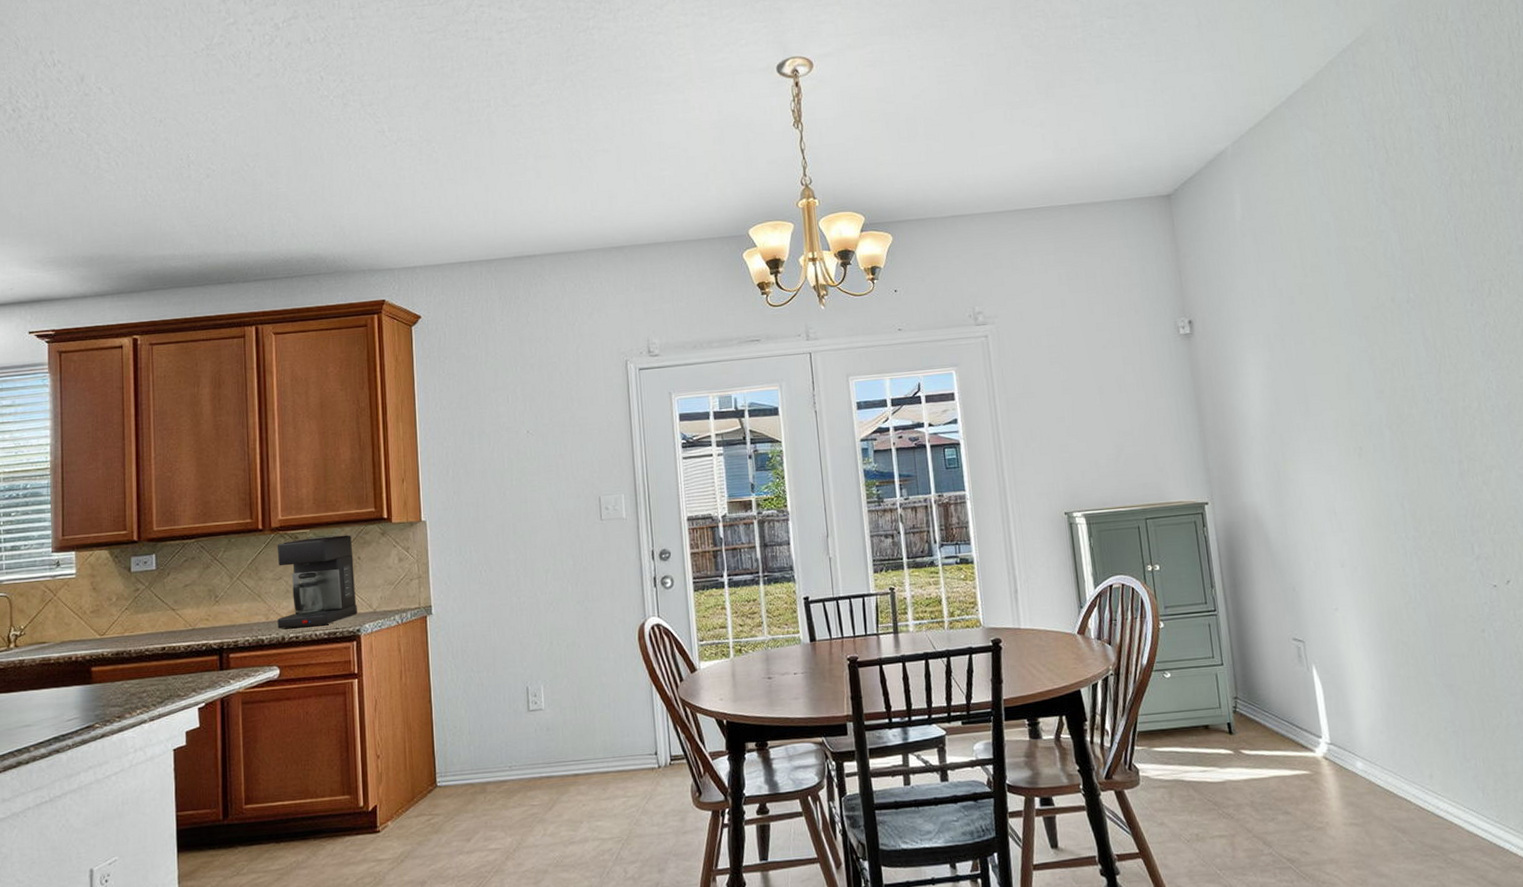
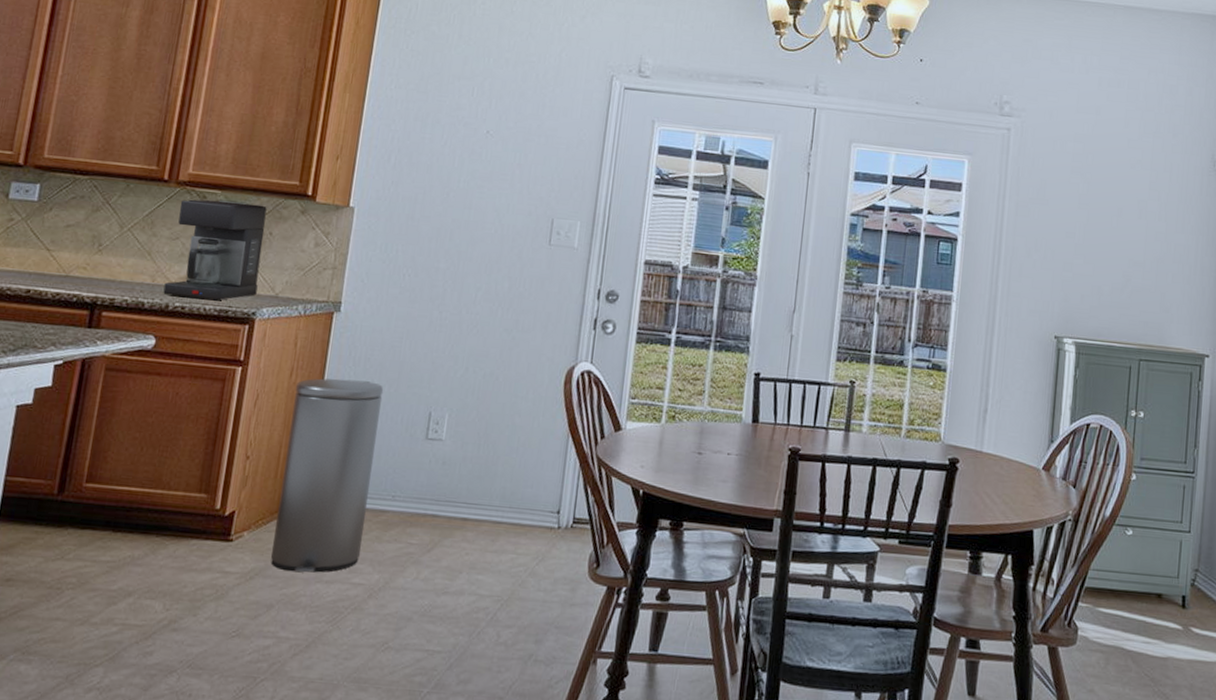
pedal bin: none [406,670,492,849] -> present [270,378,384,573]

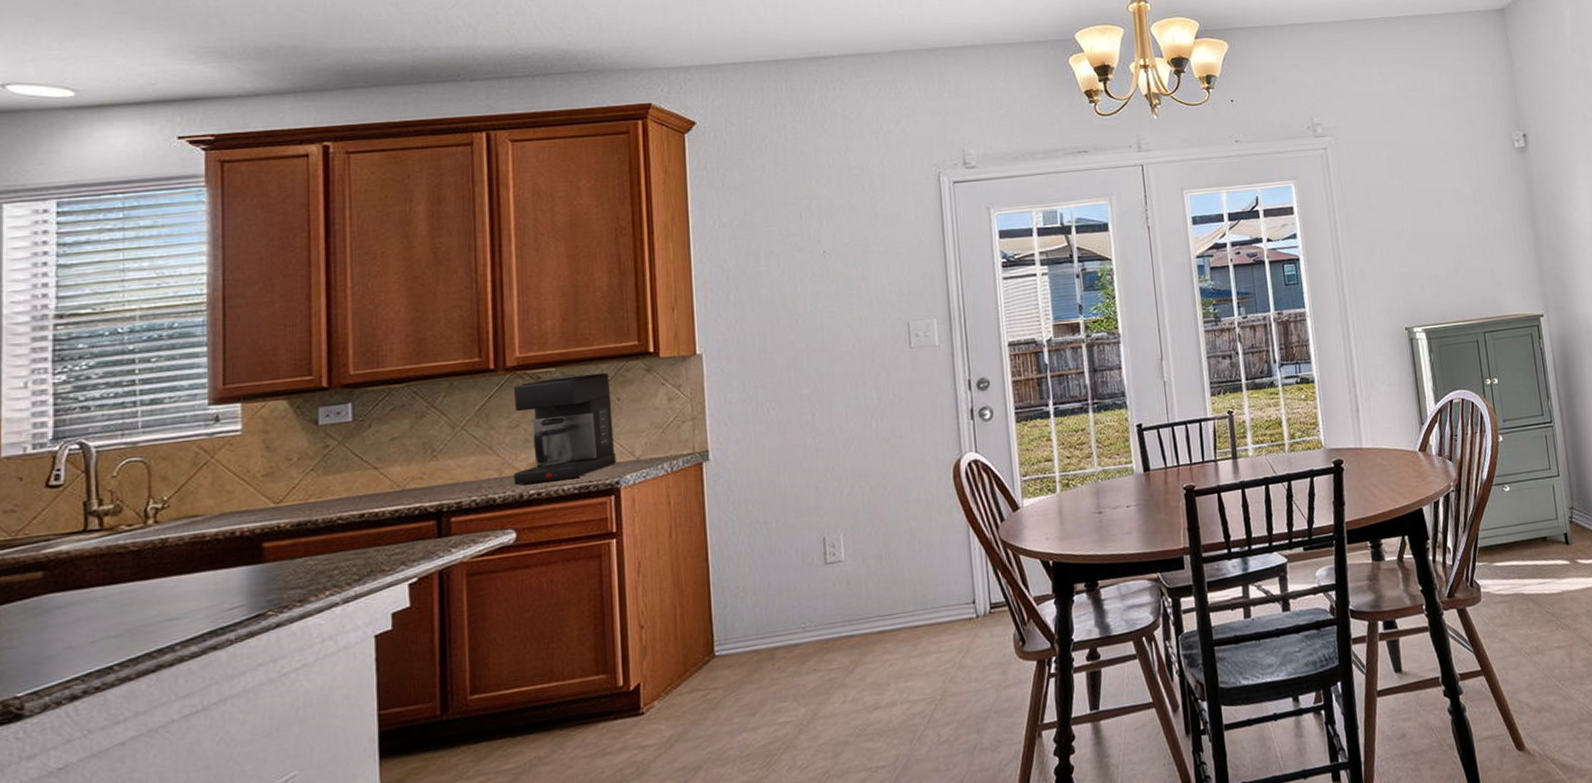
pedal bin: present [270,378,384,573] -> none [677,521,782,729]

